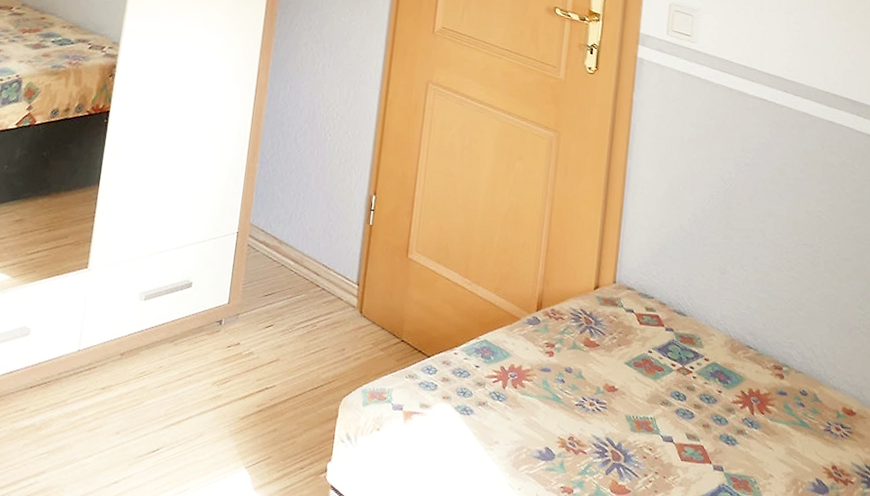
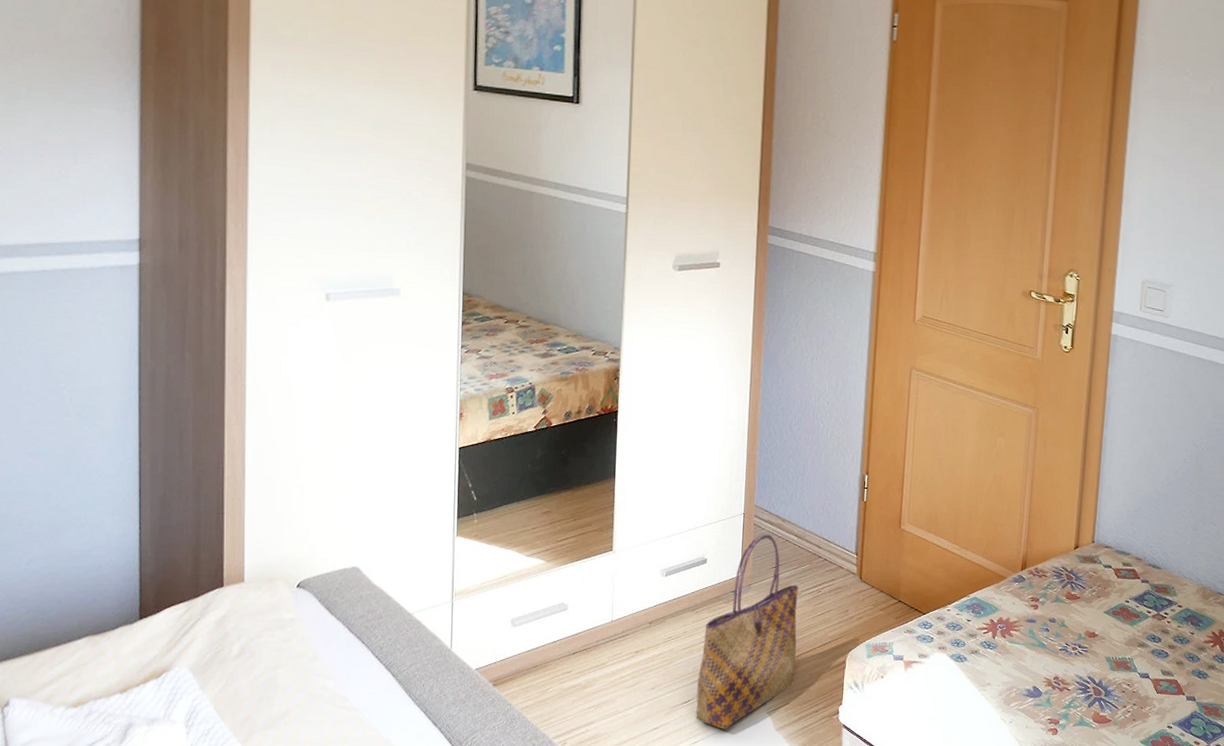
tote bag: none [163,256,292,487] -> present [696,533,798,730]

